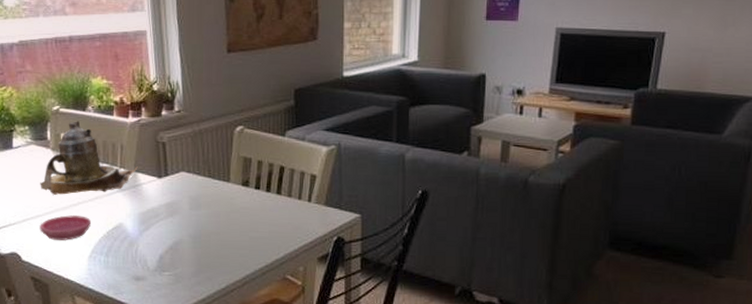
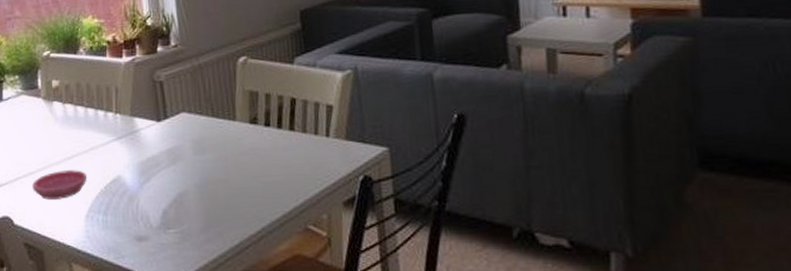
teapot: present [40,121,138,195] -> none [32,65,135,148]

